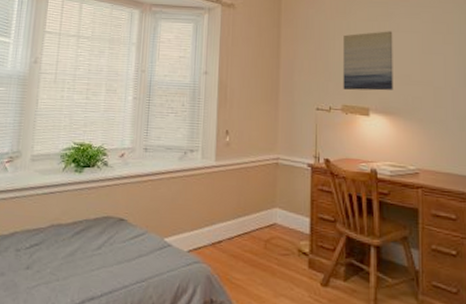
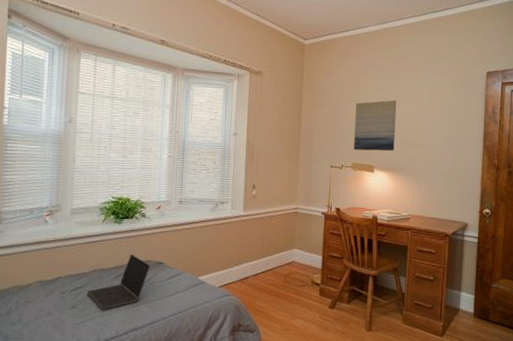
laptop computer: none [42,207,112,273] -> present [86,253,150,310]

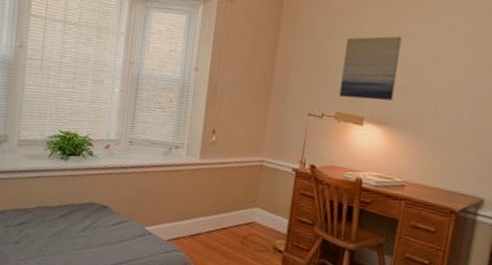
laptop computer: present [86,253,150,310] -> none [30,193,95,250]

